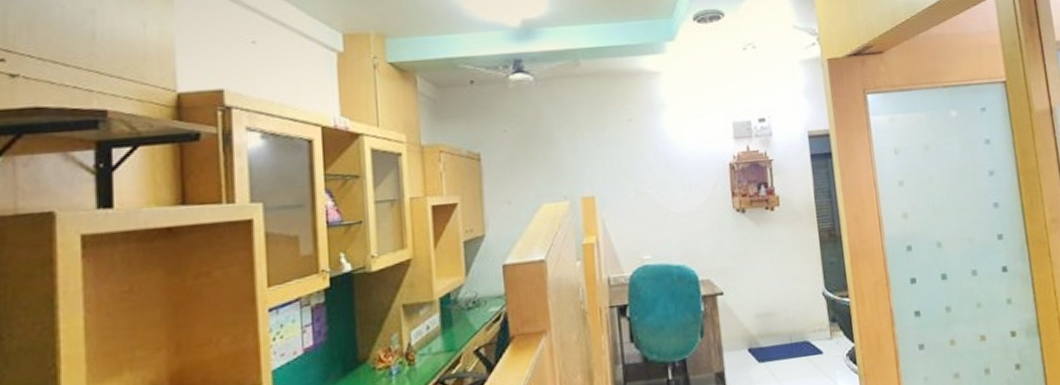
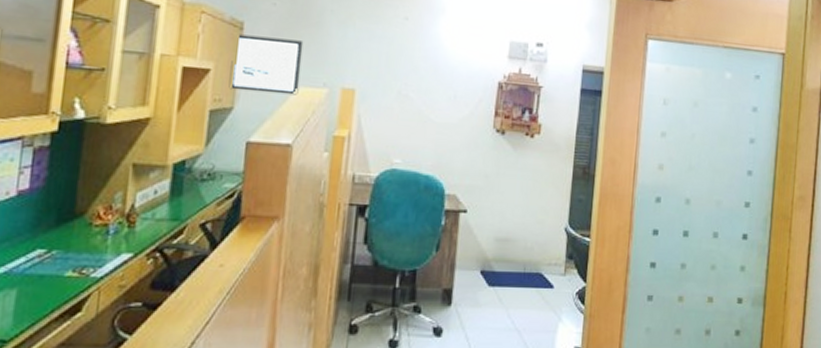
wall art: none [475,160,542,219] -> present [228,34,304,95]

